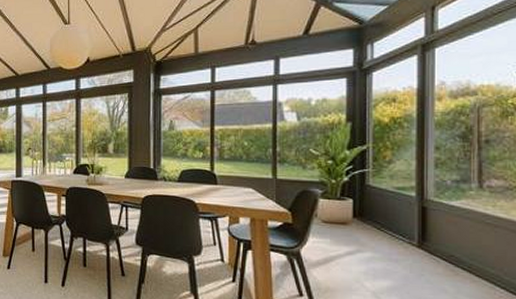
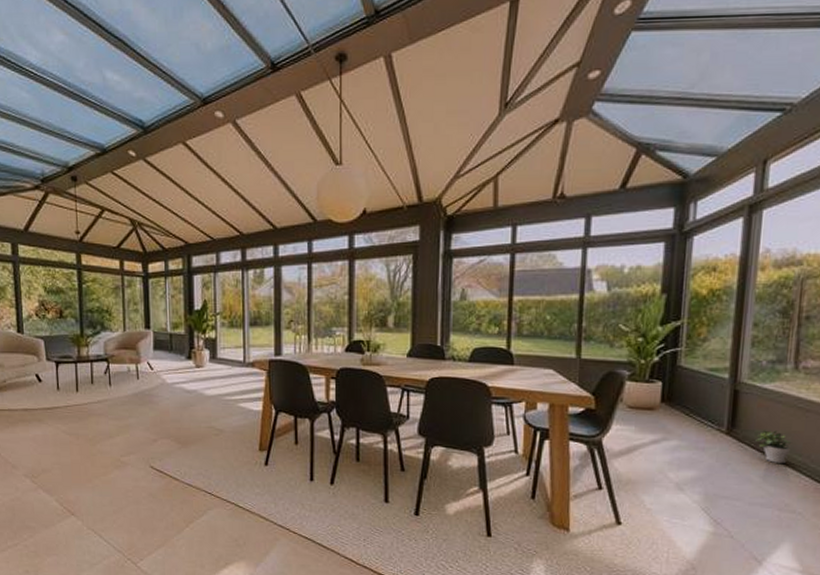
potted plant: none [447,244,483,276] -> present [755,430,792,464]

